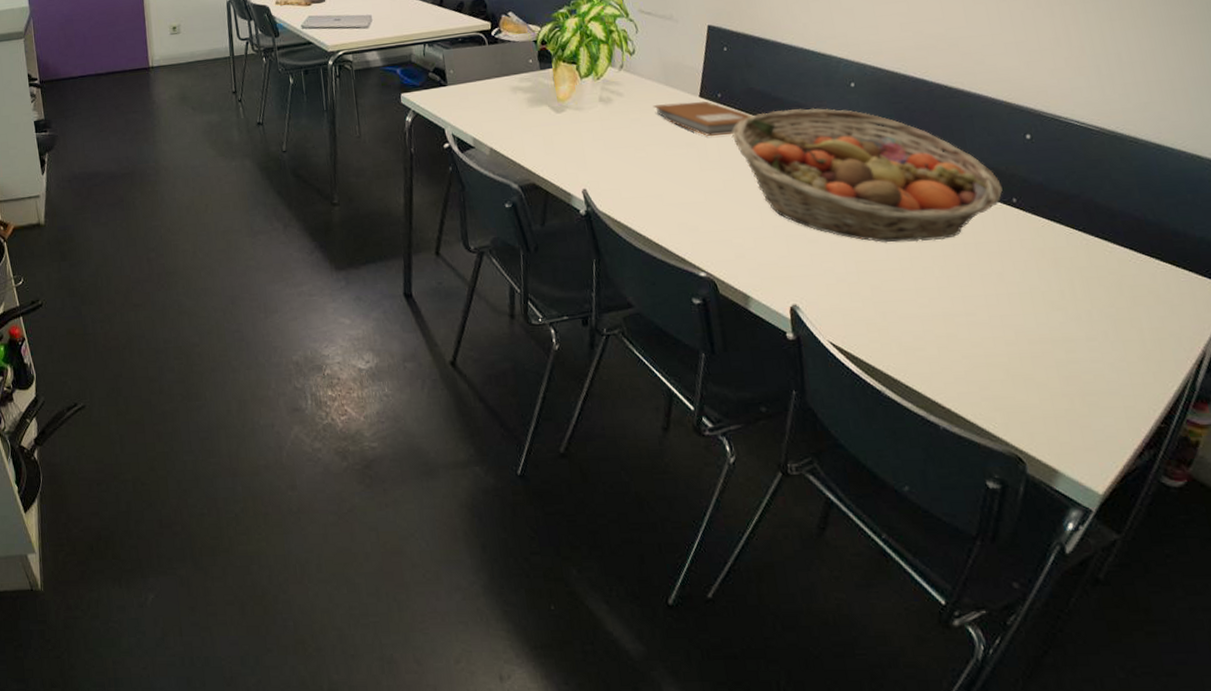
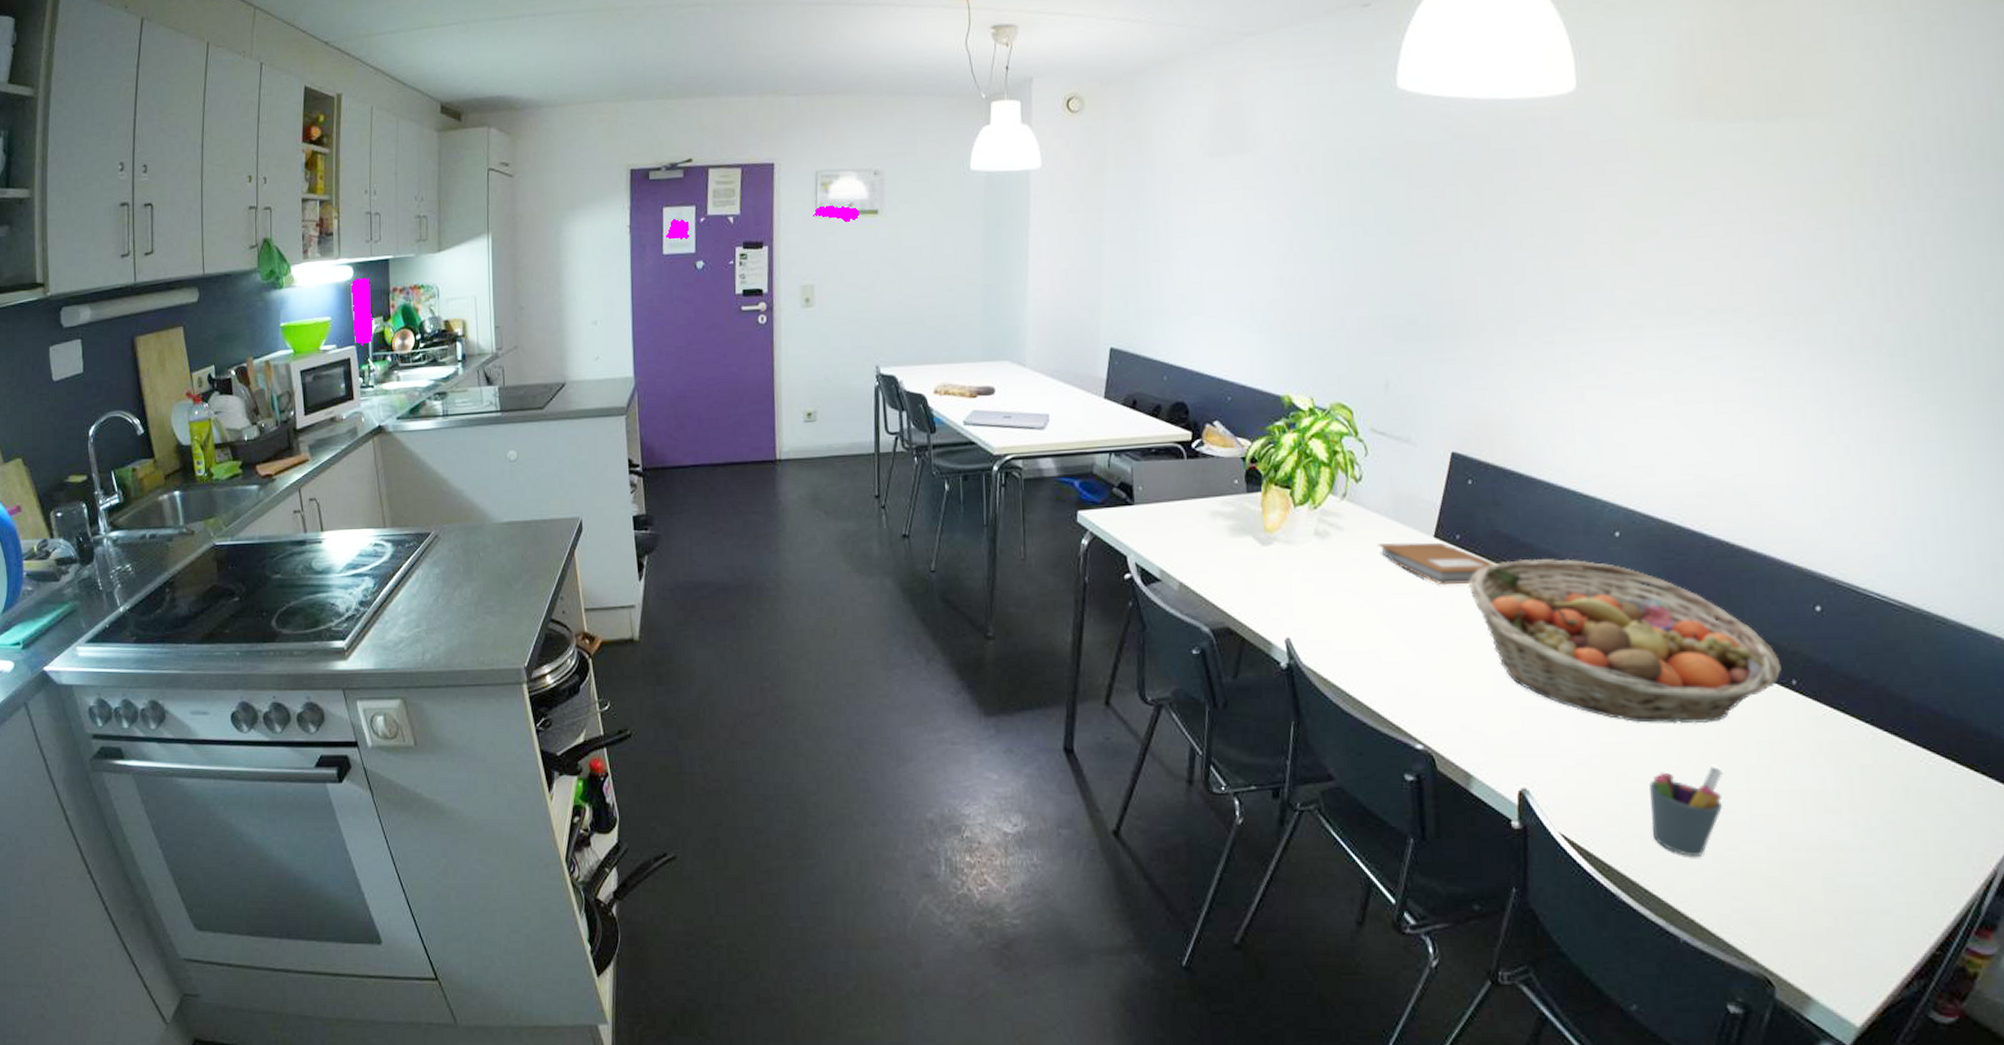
pen holder: none [900,275,965,354] -> present [1649,765,1722,856]

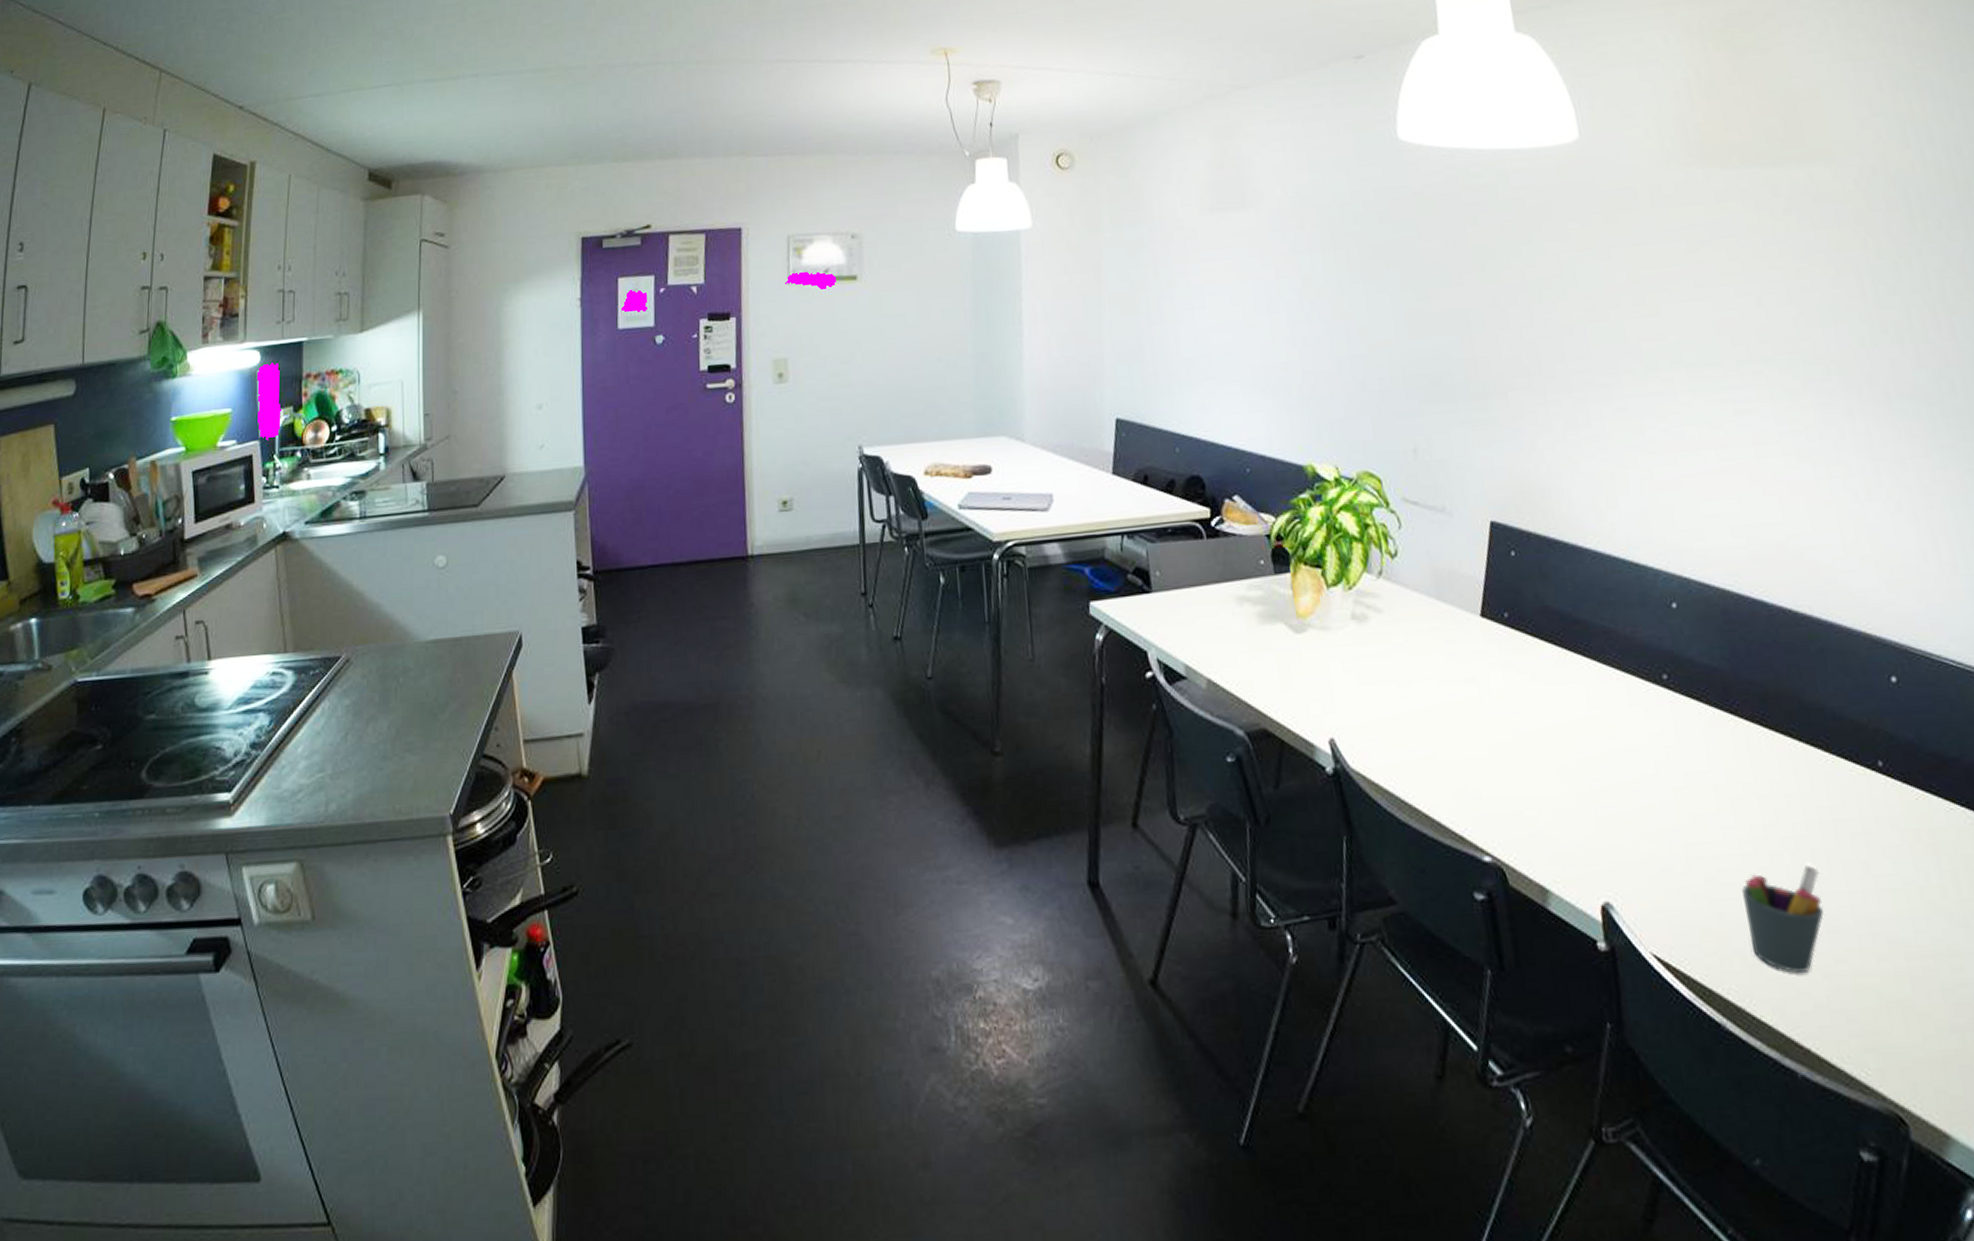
notebook: present [1377,542,1496,584] -> none [1420,622,1549,670]
fruit basket: present [1469,558,1782,724] -> none [1522,634,1866,819]

